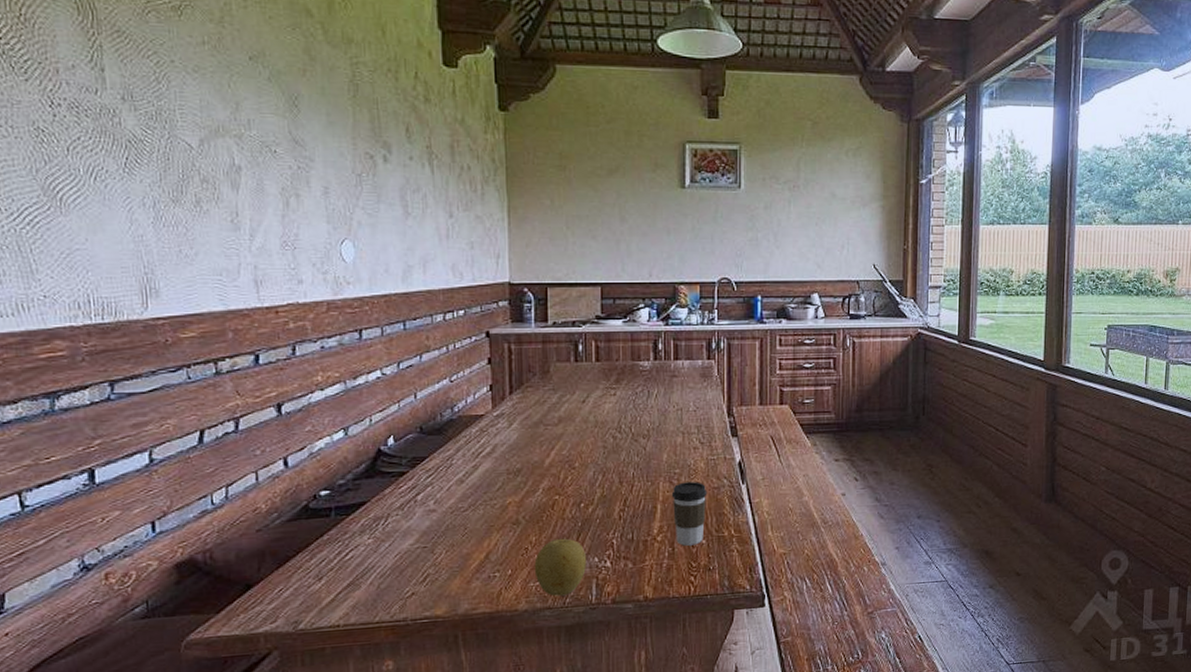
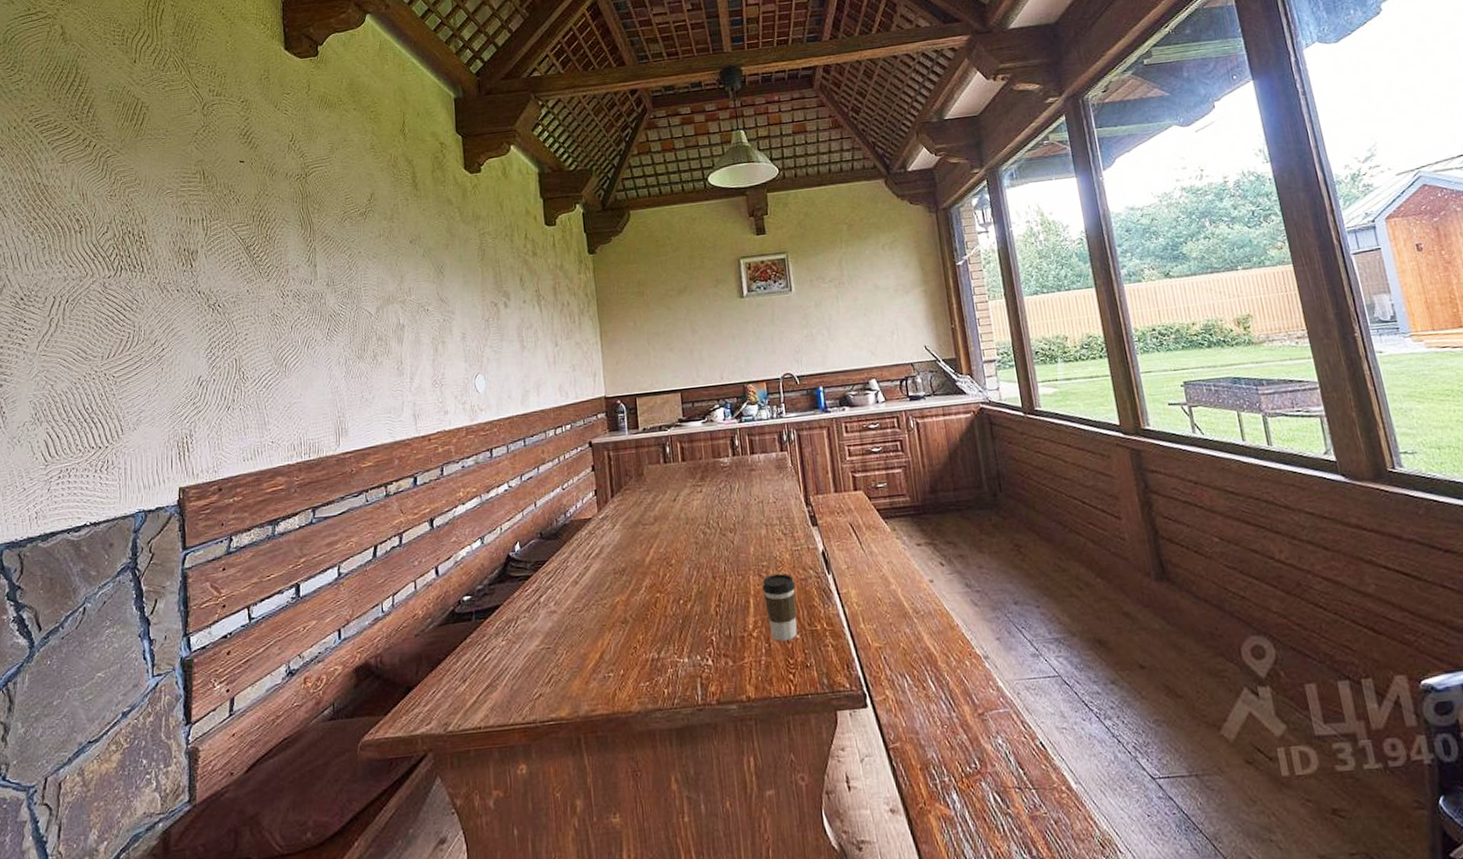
fruit: present [534,538,586,596] -> none [643,636,690,697]

